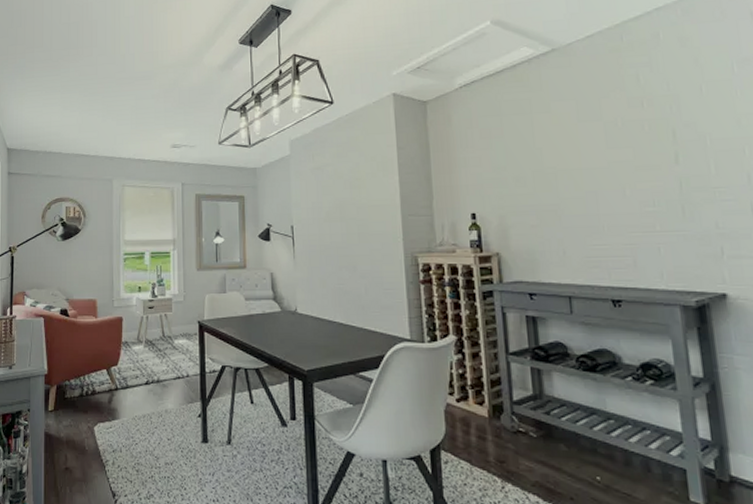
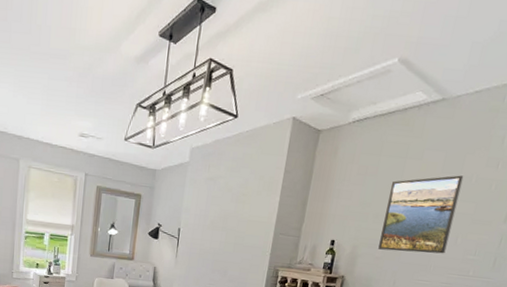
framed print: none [523,121,616,216] -> present [378,175,464,254]

